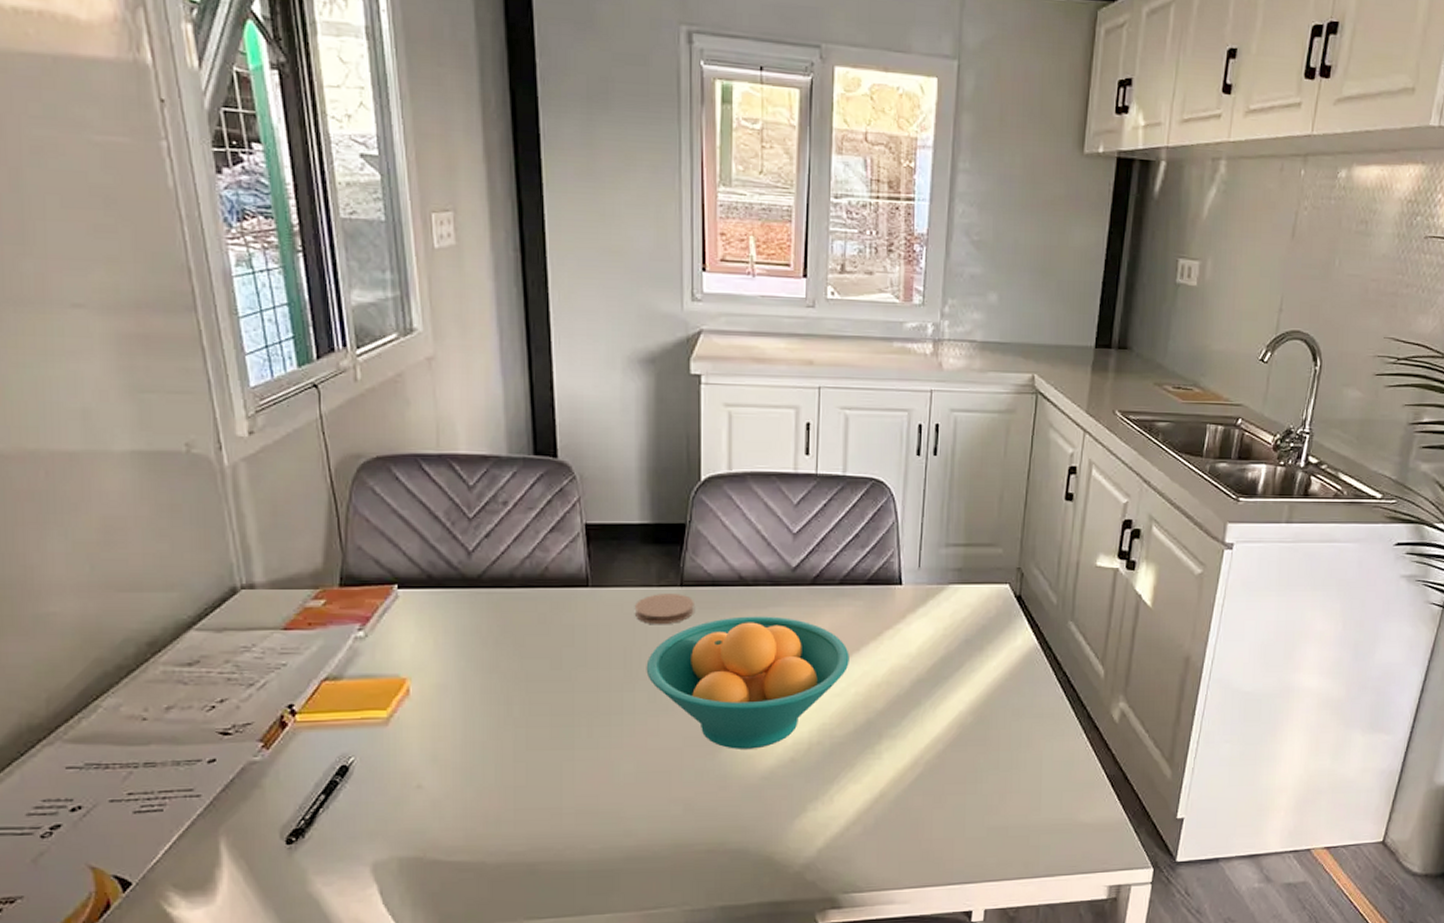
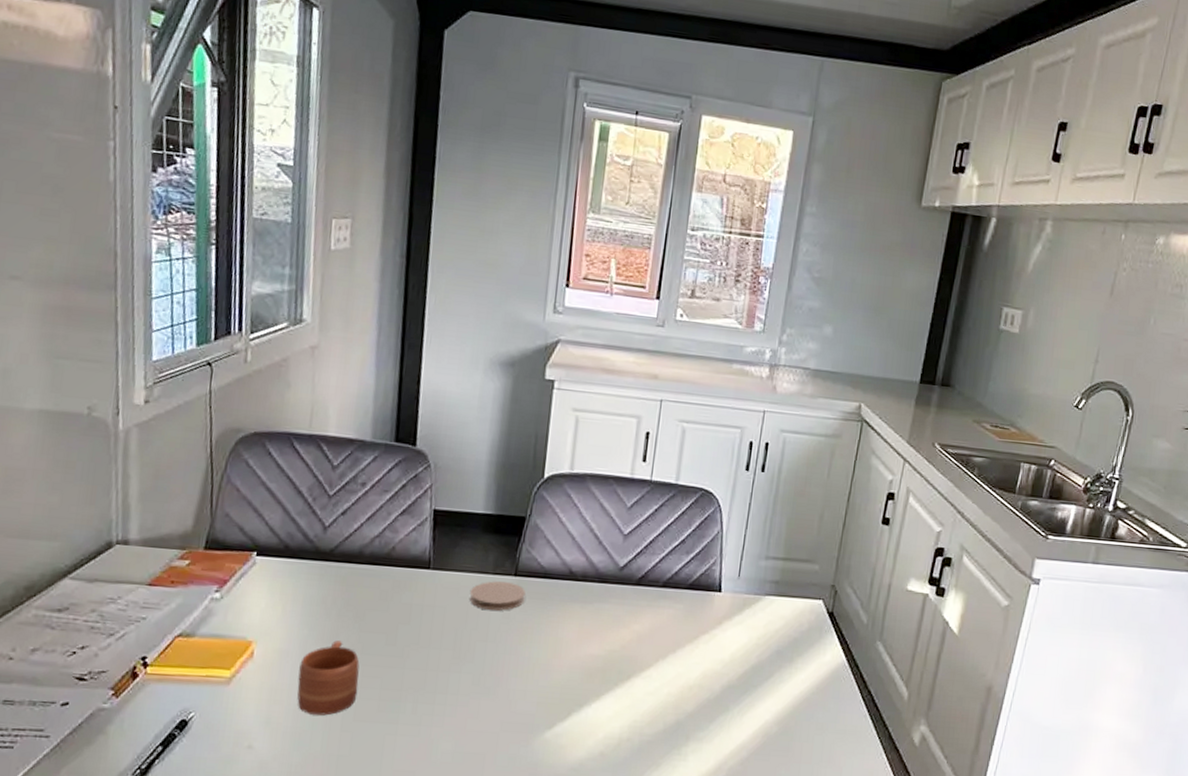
mug: none [461,670,527,748] -> present [297,640,360,716]
fruit bowl: present [646,616,849,749] -> none [473,609,666,740]

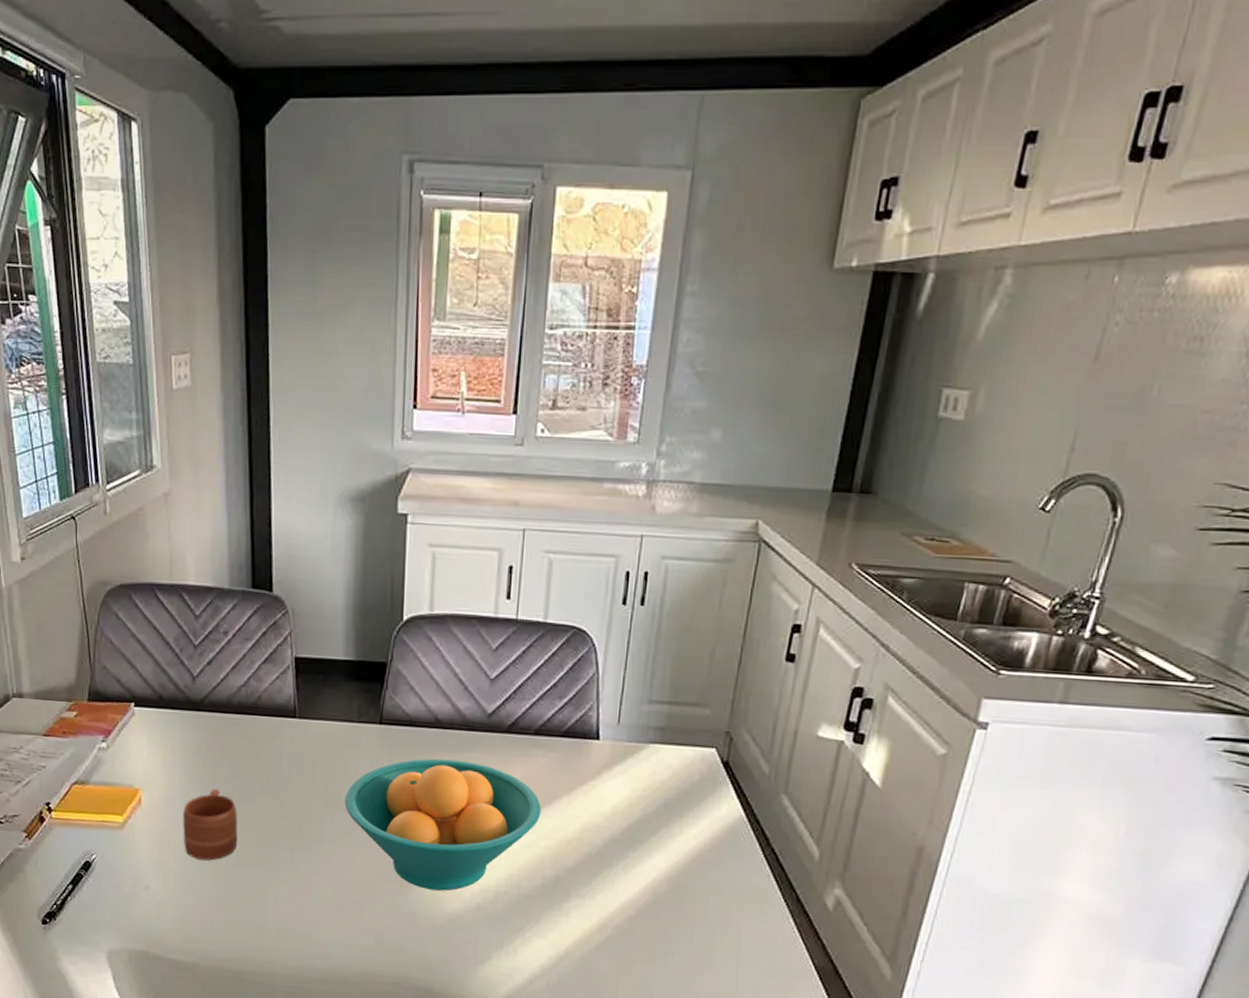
coaster: present [469,581,526,611] -> none [336,729,392,760]
fruit bowl: none [473,609,666,740] -> present [344,758,541,891]

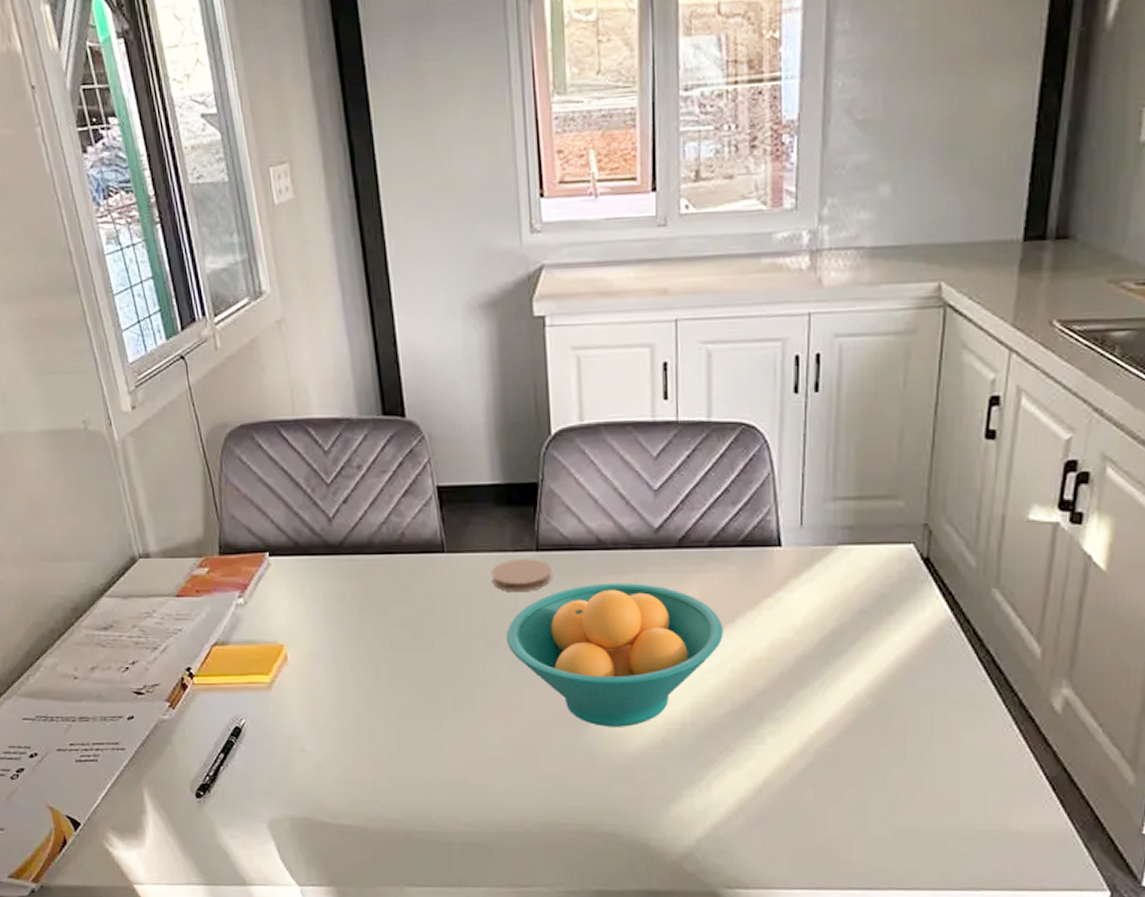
mug: present [183,789,238,861] -> none [333,637,395,715]
coaster: none [336,729,392,760] -> present [490,559,552,591]

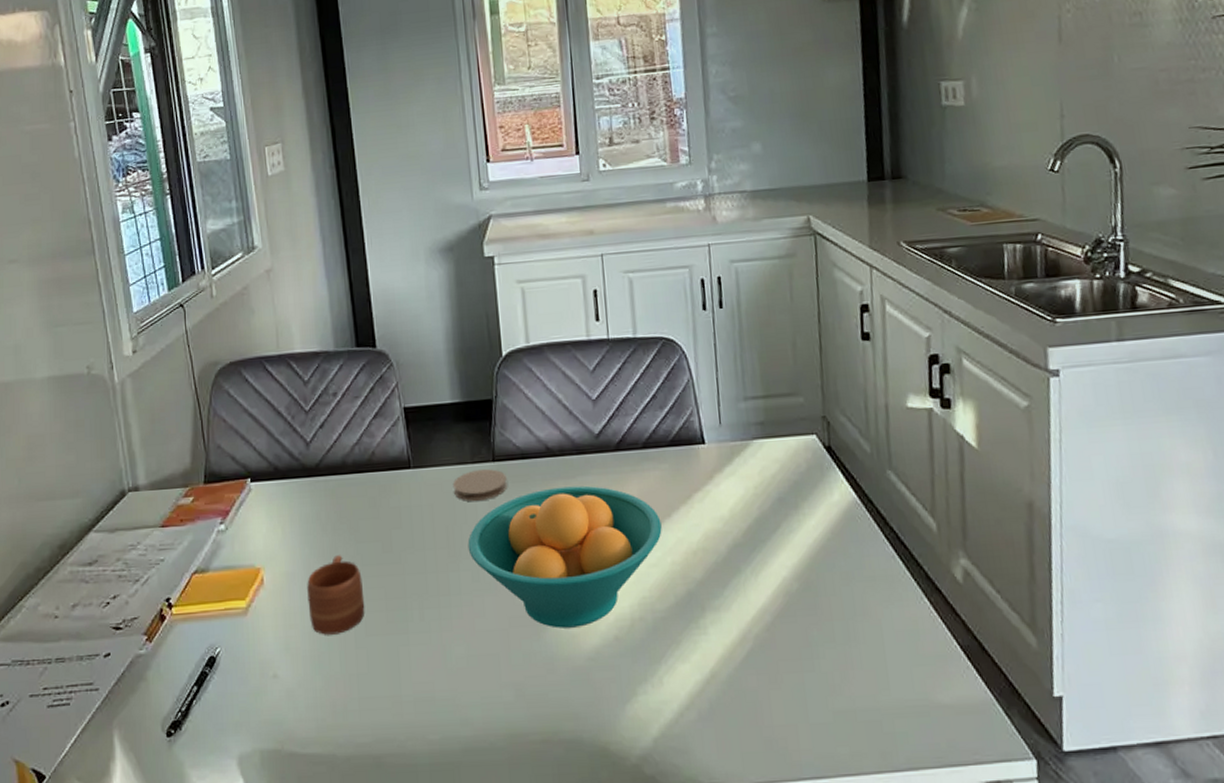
mug: none [333,637,395,715] -> present [307,555,365,635]

